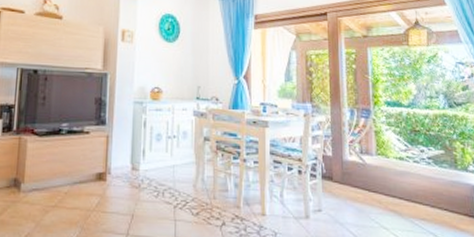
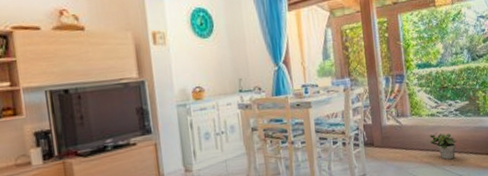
potted plant: none [396,179,429,213] -> present [429,133,457,160]

